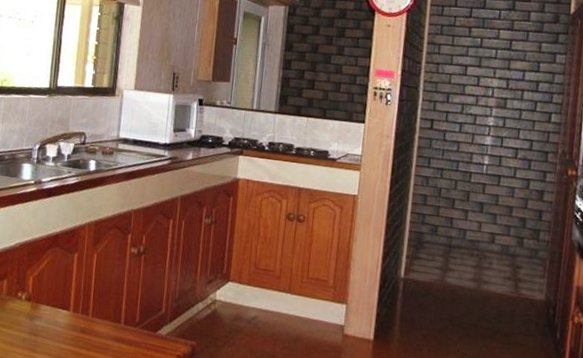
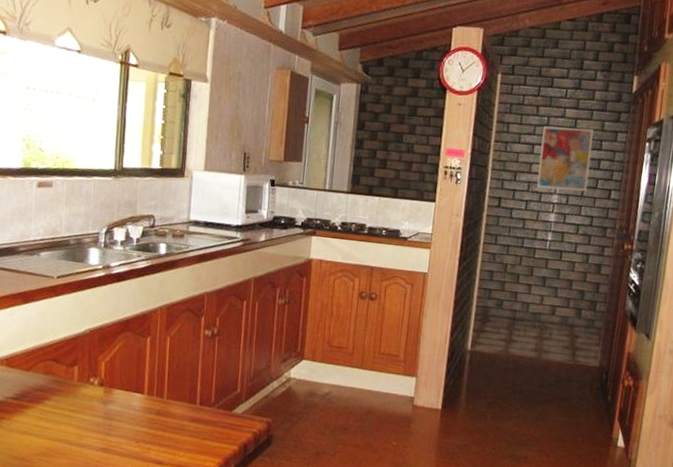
wall art: none [471,47,530,114] -> present [537,126,594,191]

